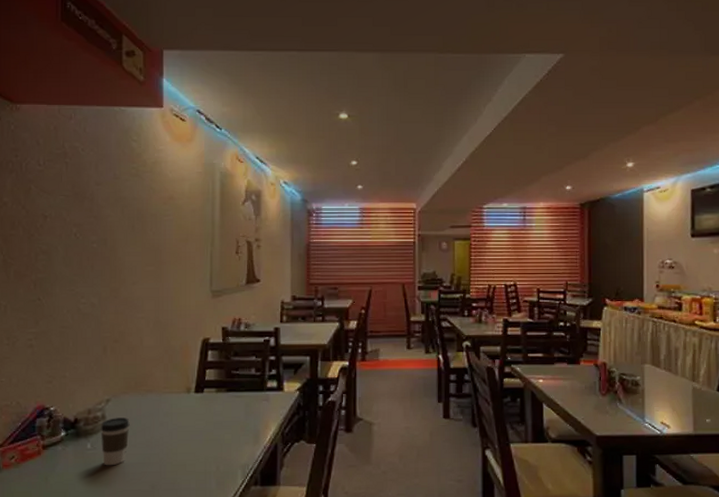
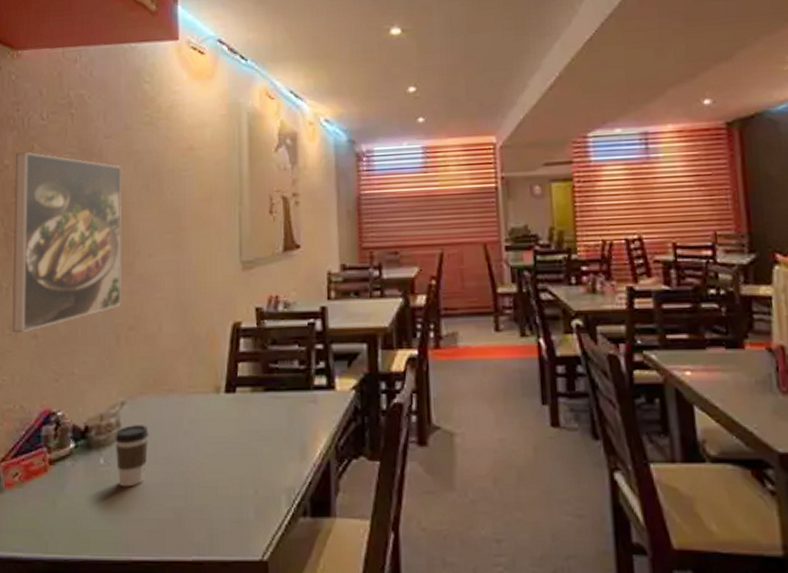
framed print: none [9,192,111,343] -> present [12,152,122,333]

